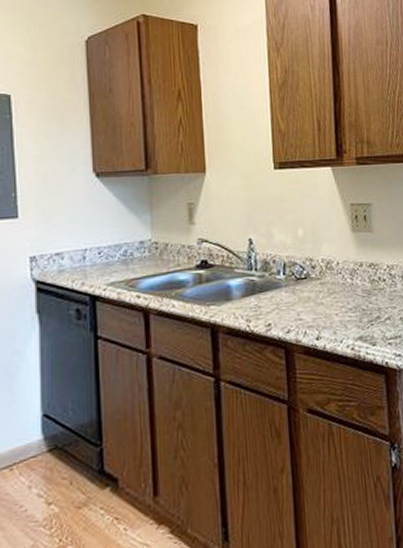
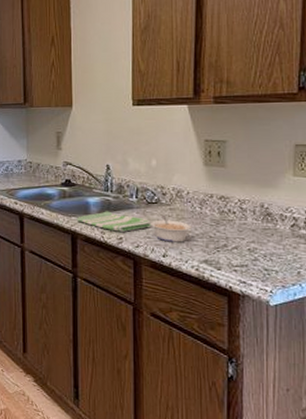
dish towel: none [216,293,303,318] -> present [76,211,152,232]
legume: none [301,292,345,322] -> present [150,216,192,242]

